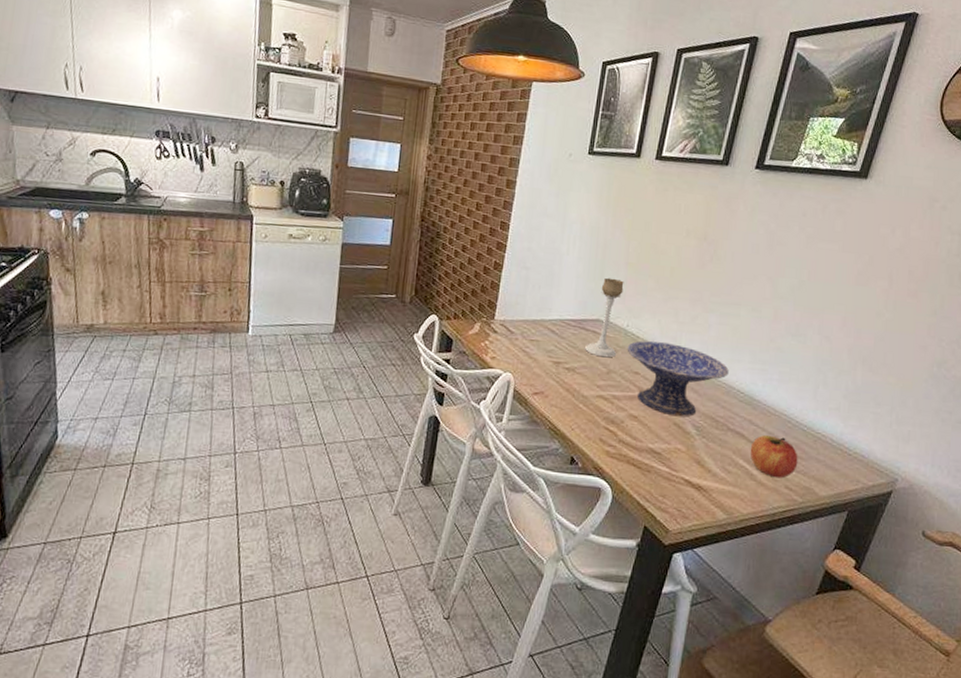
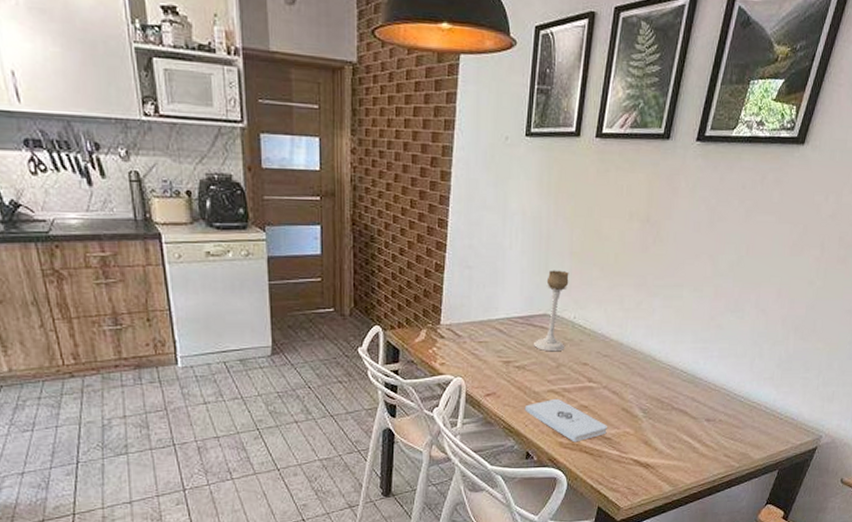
notepad: none [572,405,657,453] -> present [524,399,607,443]
decorative bowl: present [627,340,729,417] -> none [575,331,673,402]
apple: present [750,434,798,478] -> none [692,409,736,448]

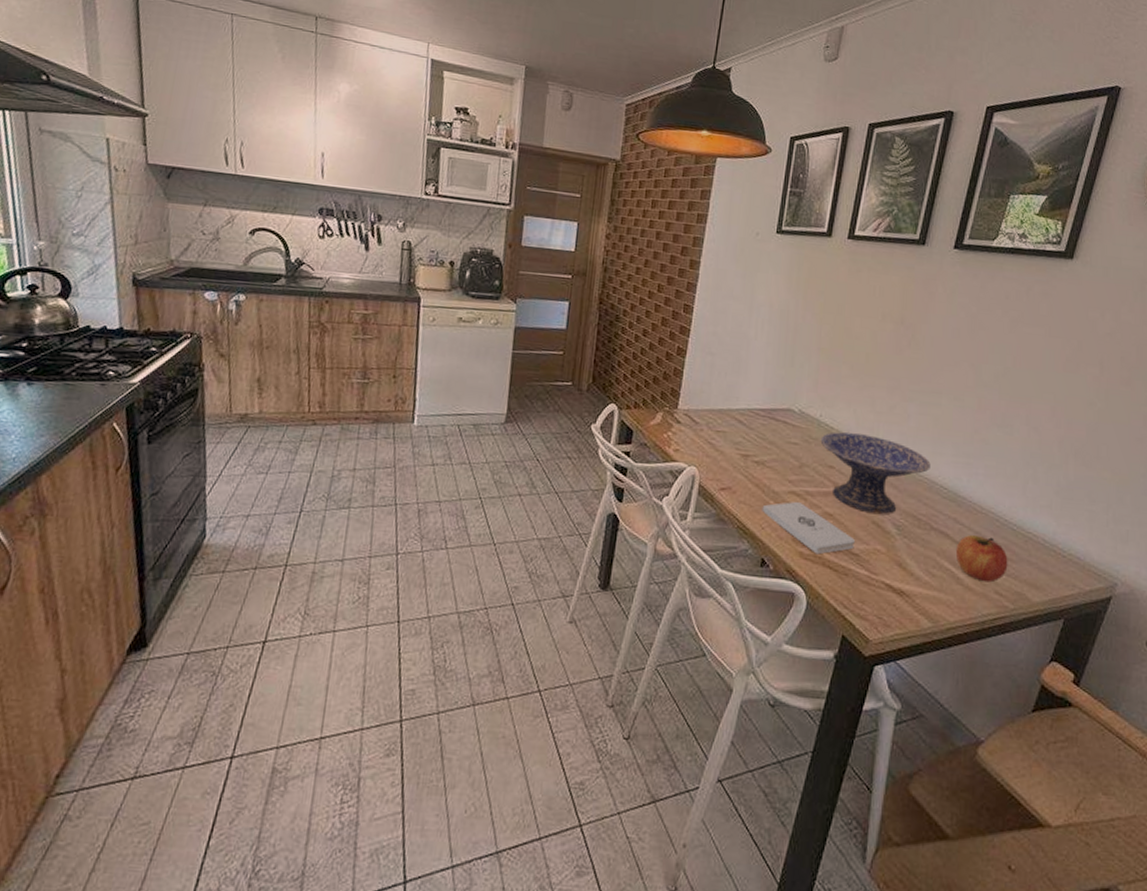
candle holder: present [533,270,569,352] -> none [774,364,816,451]
decorative bowl: none [575,331,673,402] -> present [820,432,931,515]
apple: none [692,409,736,448] -> present [955,534,1008,583]

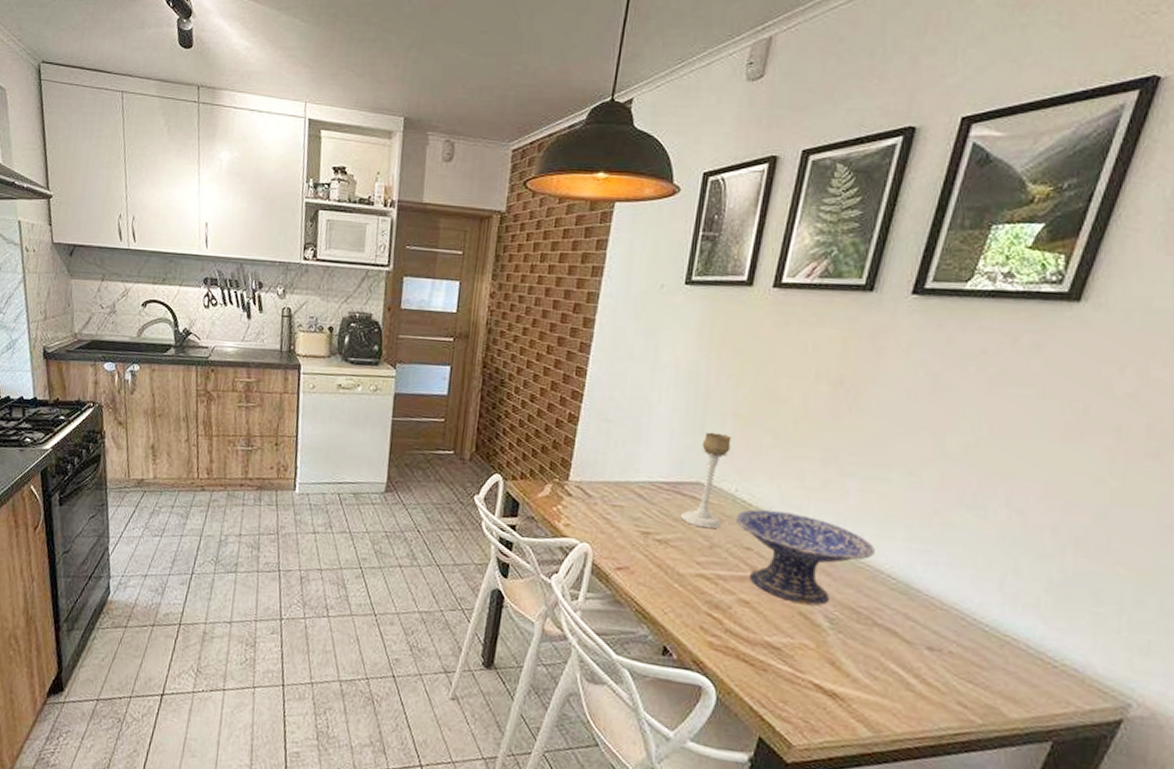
notepad: present [762,502,855,555] -> none [664,585,776,646]
candle holder: none [774,364,816,451] -> present [680,432,732,530]
apple: present [955,534,1008,583] -> none [905,633,977,691]

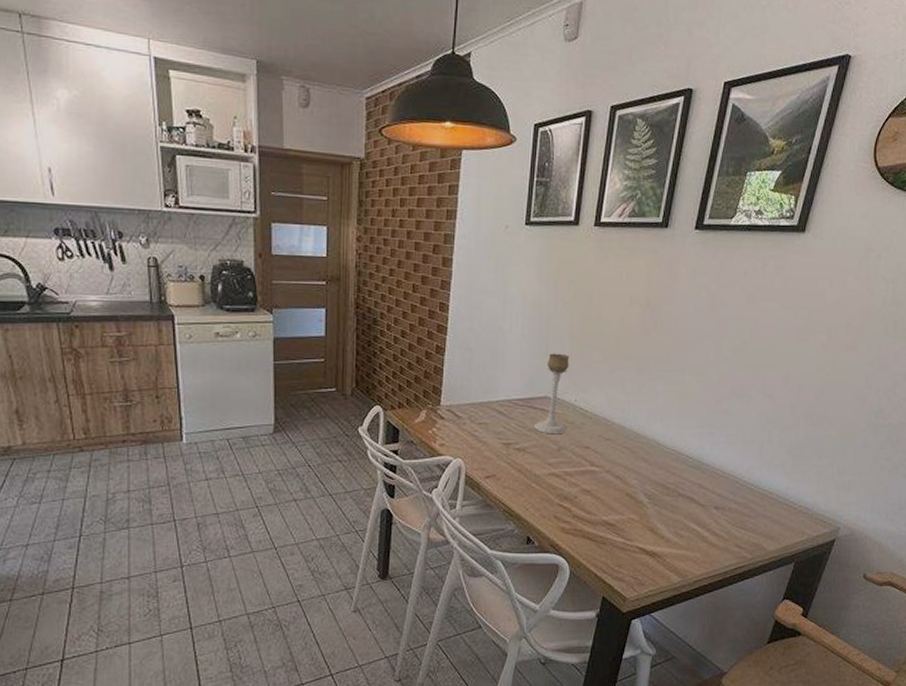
decorative bowl: present [735,509,875,606] -> none [576,414,677,487]

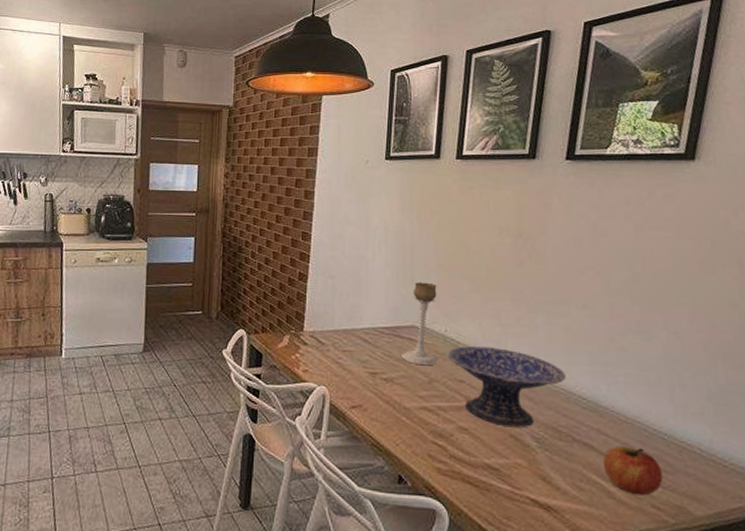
decorative bowl: none [576,414,677,487] -> present [447,346,566,428]
apple: none [700,496,747,538] -> present [602,445,663,496]

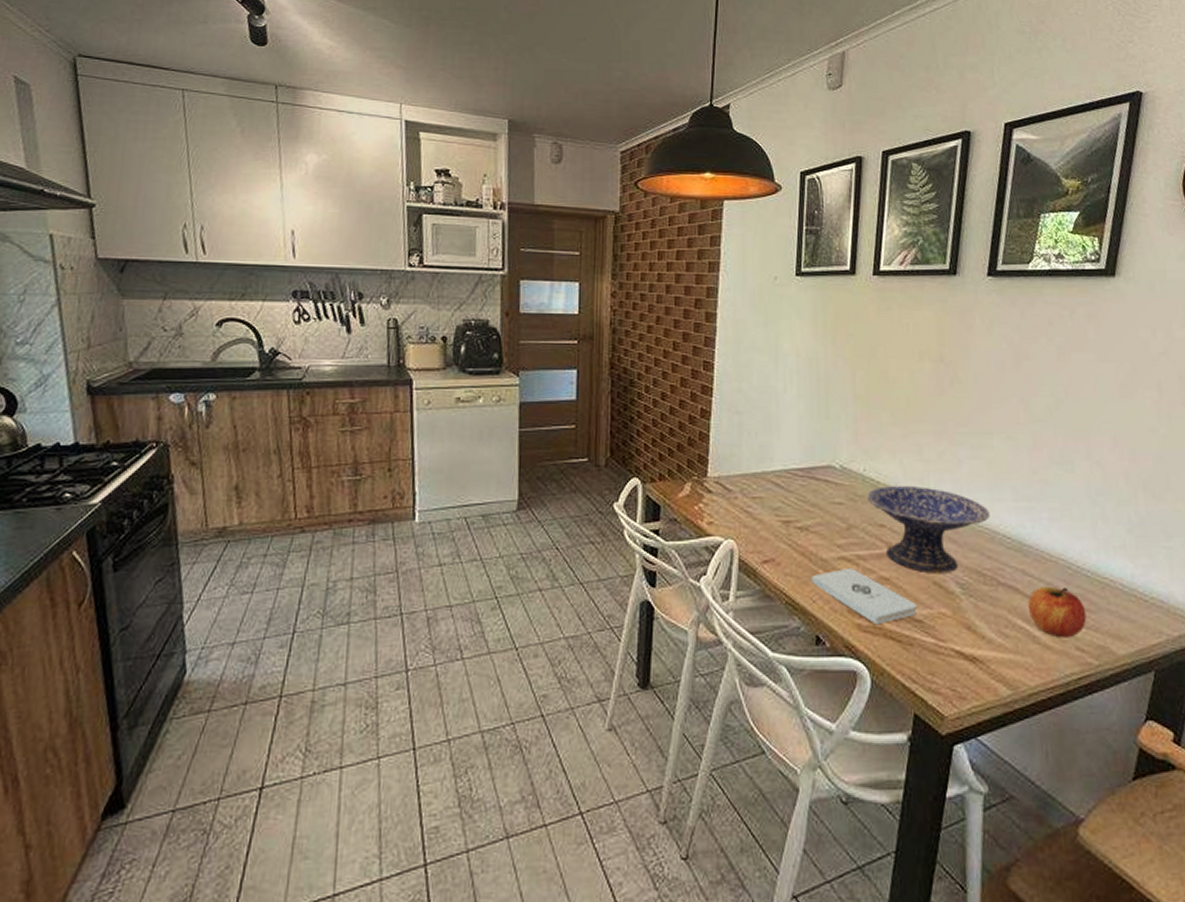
notepad: none [394,417,493,470] -> present [811,569,917,625]
candle holder: present [401,282,437,366] -> none [816,415,856,510]

